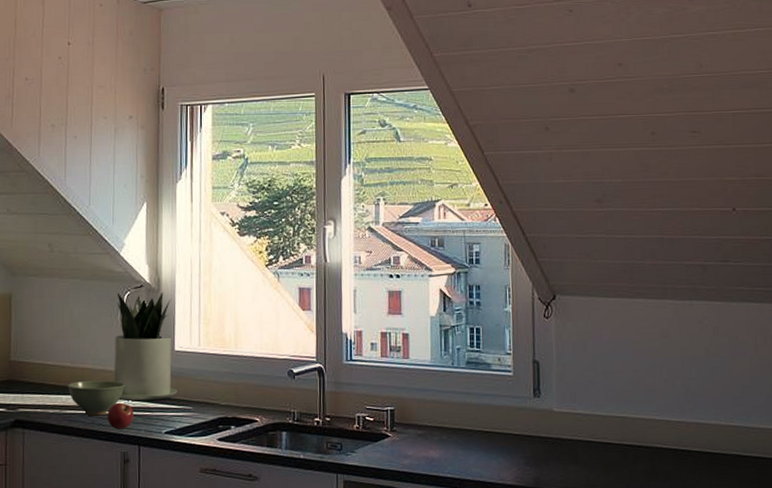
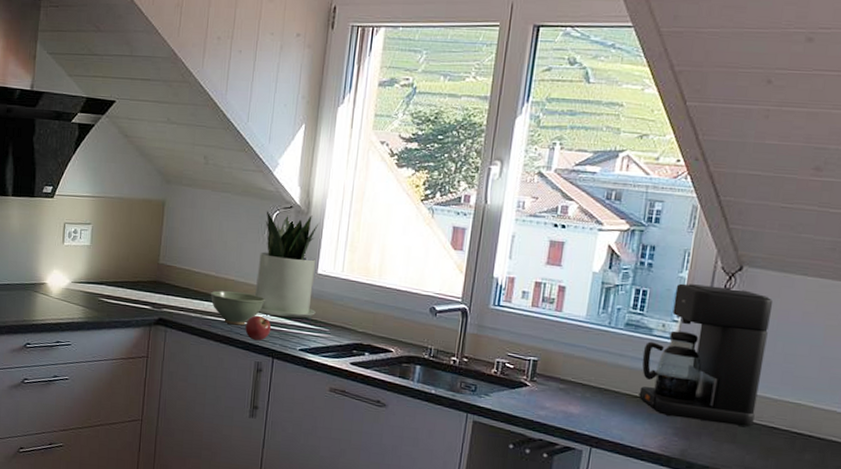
coffee maker: none [486,316,591,447] -> present [638,283,774,427]

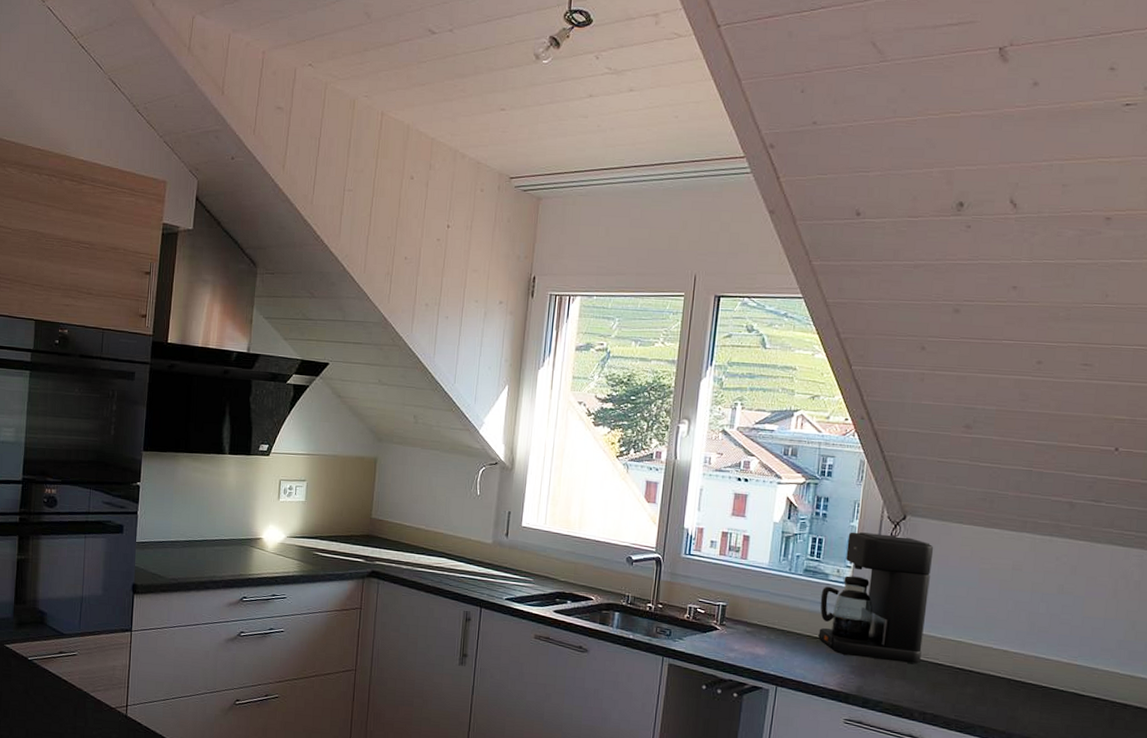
bowl: present [210,290,265,326] -> none [420,543,473,577]
fruit: present [245,315,272,341] -> none [454,566,479,591]
planter: present [255,211,320,319] -> none [464,467,523,570]

